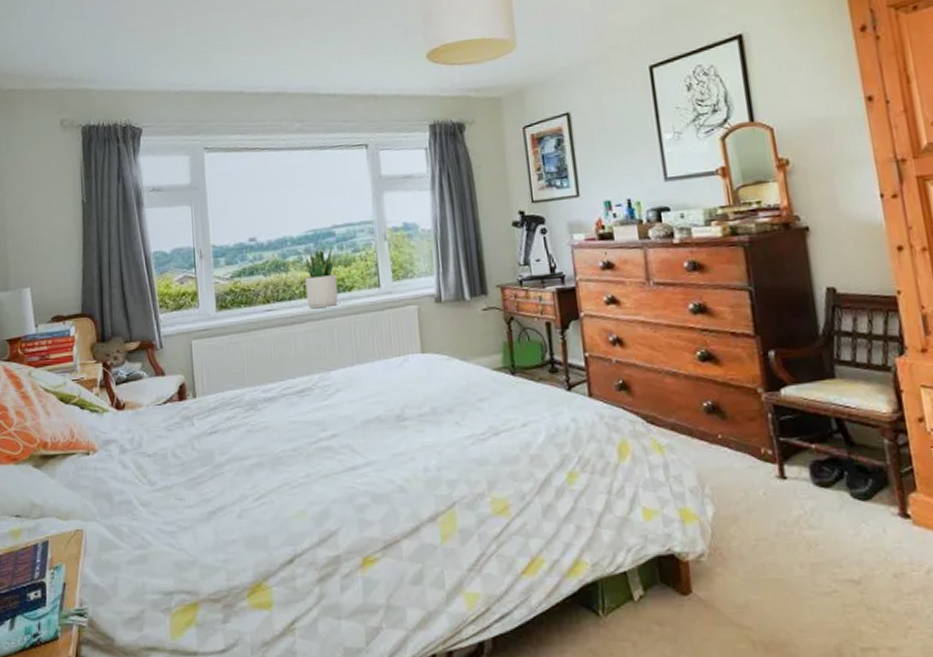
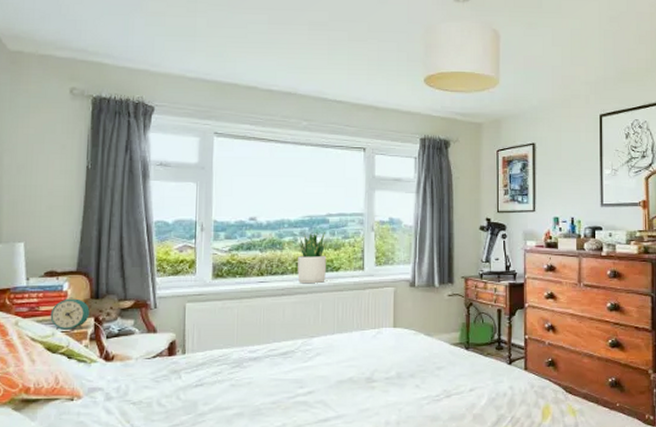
alarm clock: none [60,342,98,379] -> present [50,297,90,330]

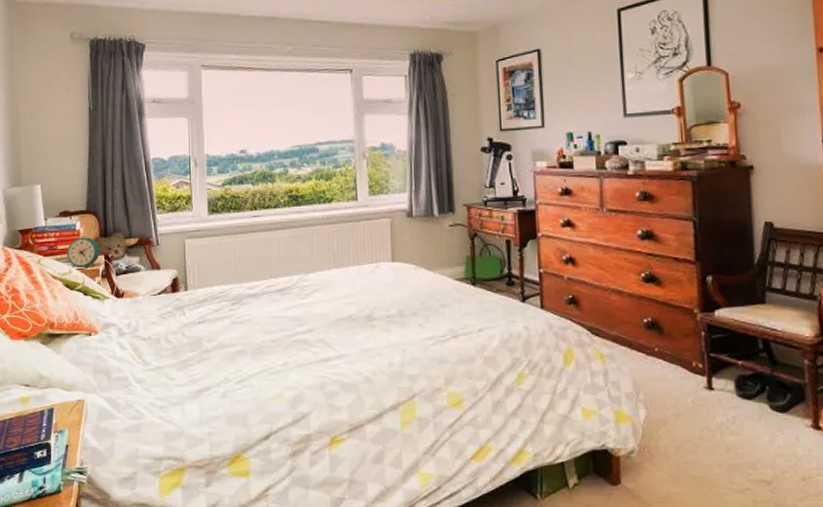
planter: present [297,230,326,284] -> none [289,160,319,217]

